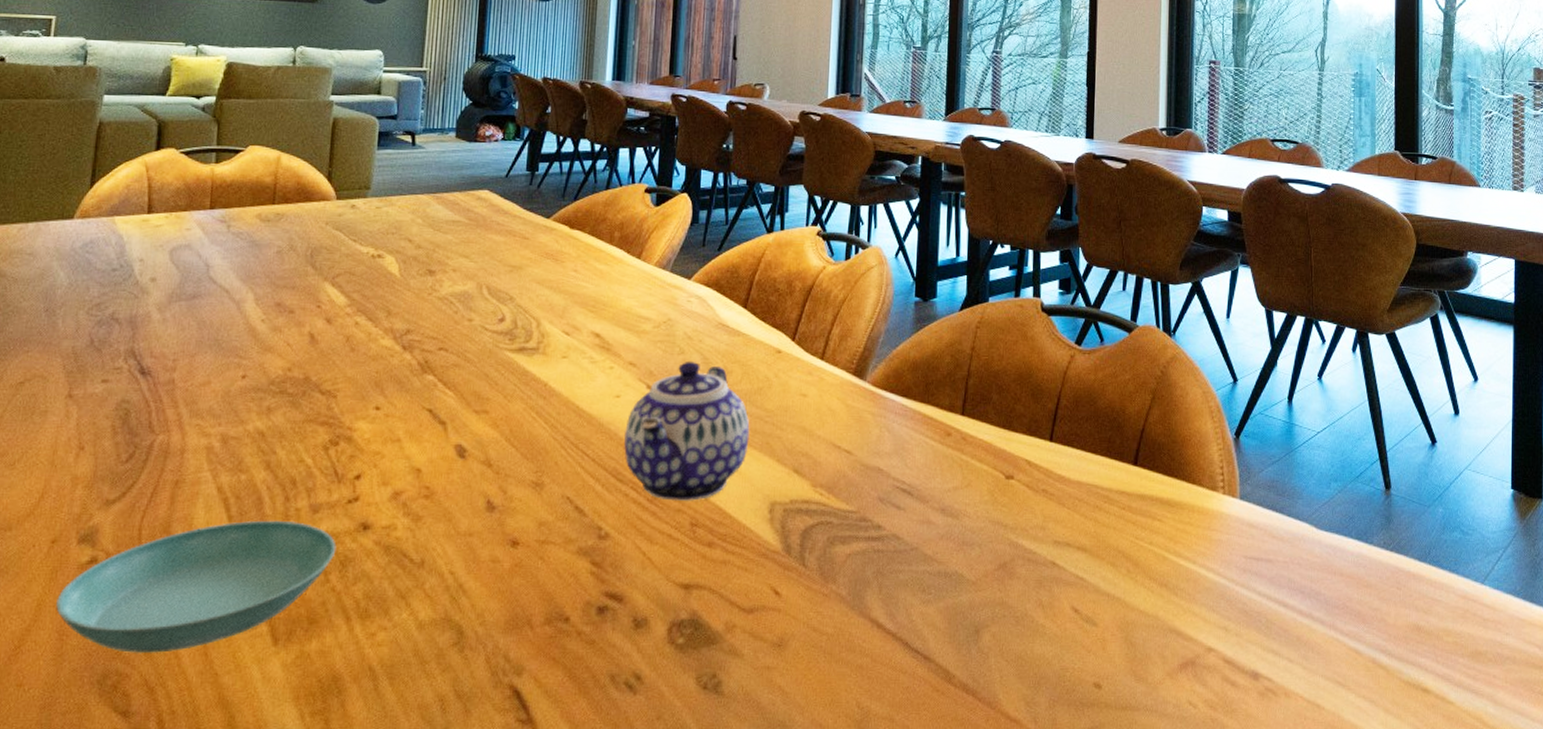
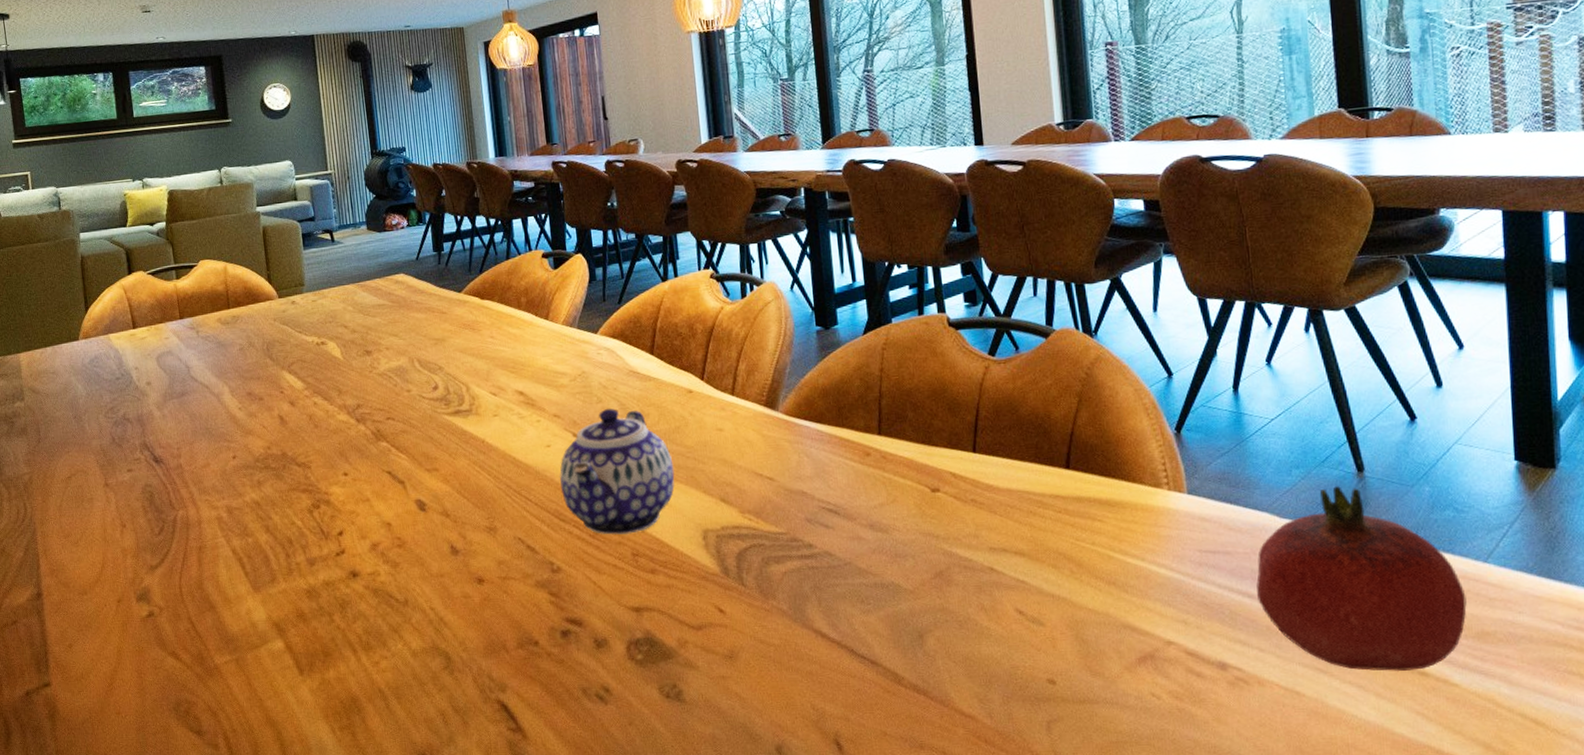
saucer: present [56,520,337,654] -> none [130,573,335,686]
fruit: none [1291,502,1465,687] -> present [1256,486,1467,671]

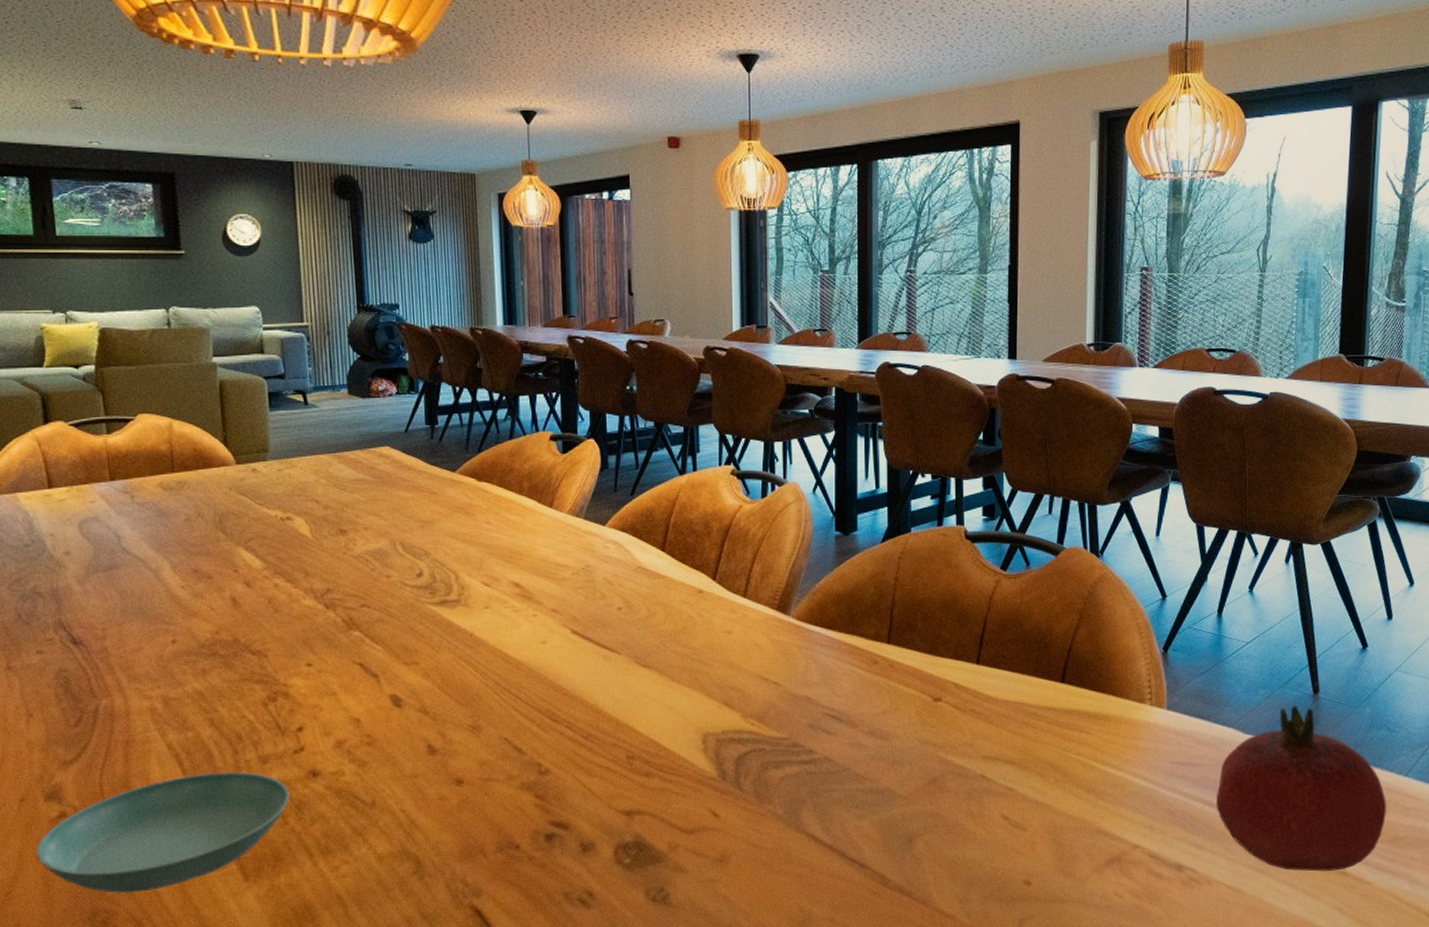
saucer: none [130,573,335,686] -> present [35,771,290,894]
teapot: present [560,408,675,535] -> none [554,605,678,737]

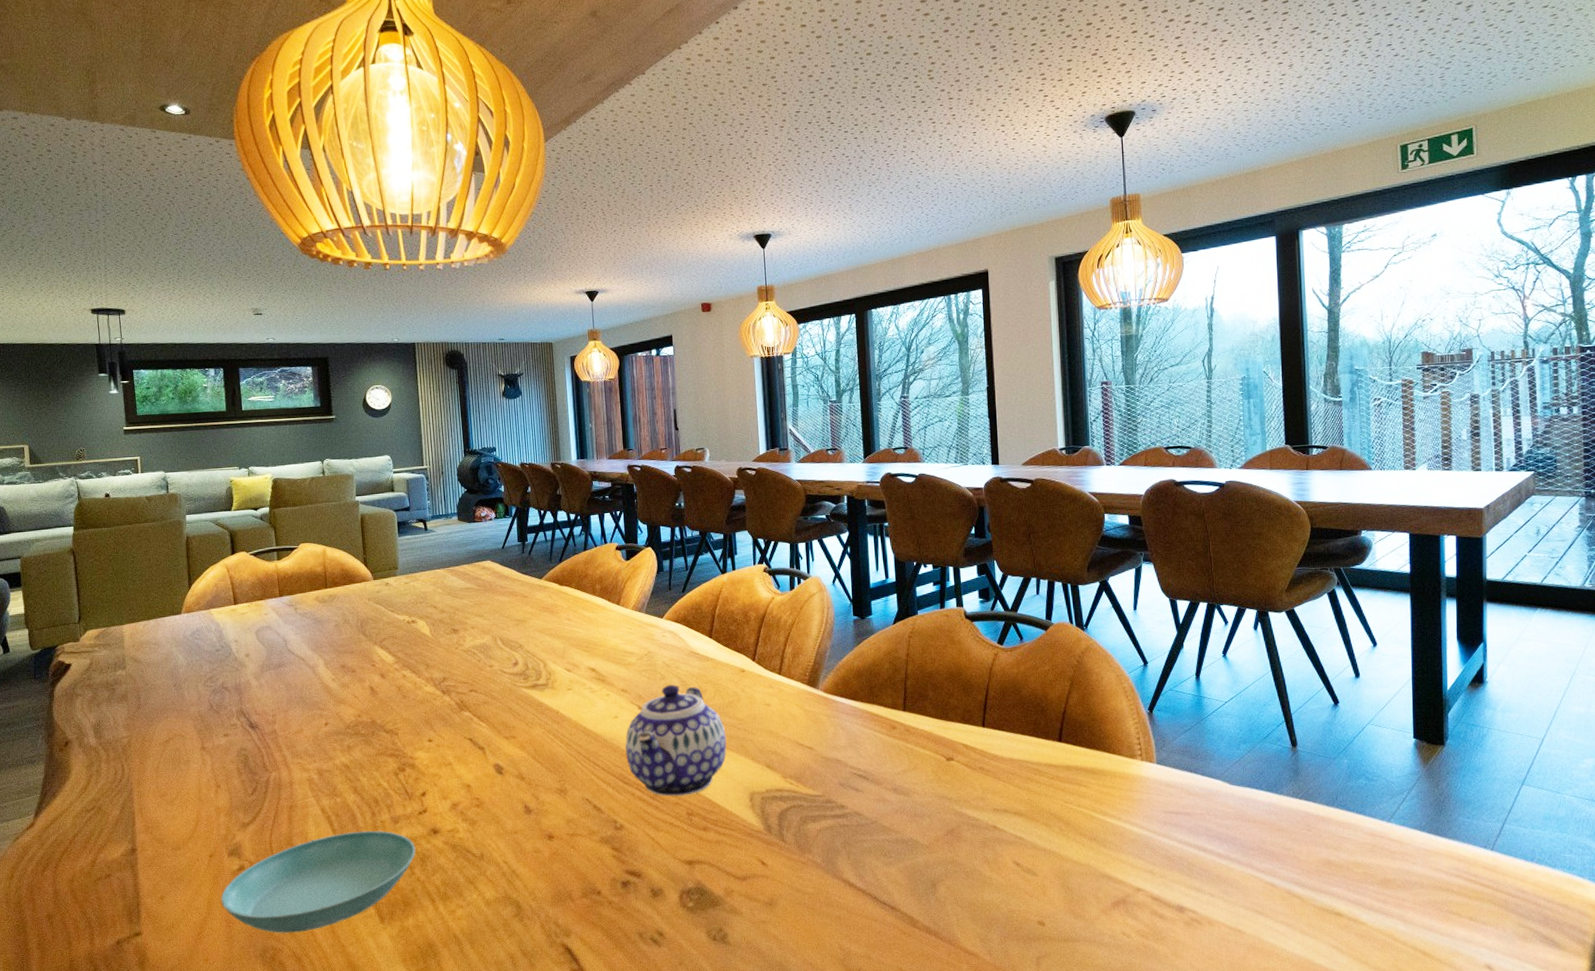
teapot: none [554,605,678,737] -> present [625,684,727,797]
fruit: present [1216,706,1387,871] -> none [1210,758,1374,912]

